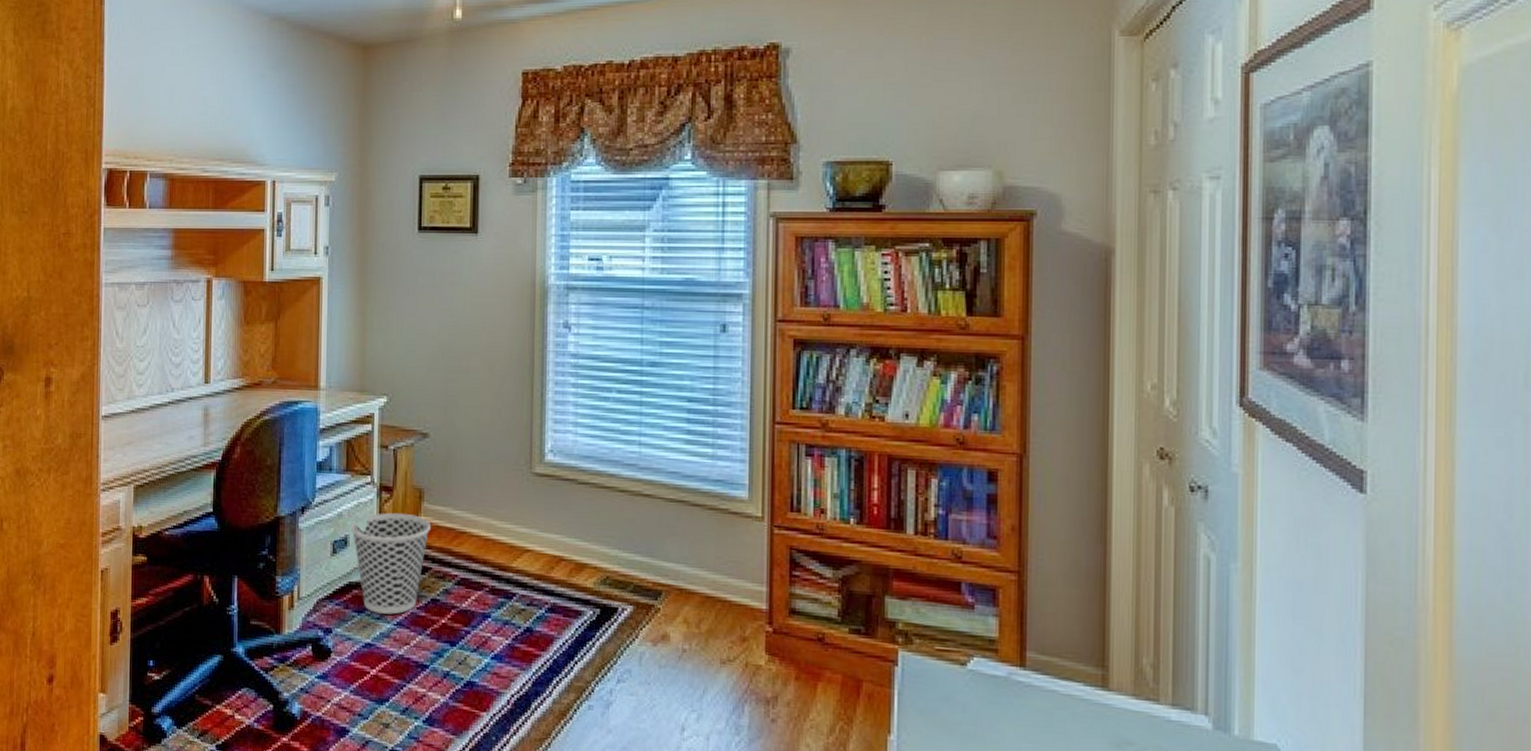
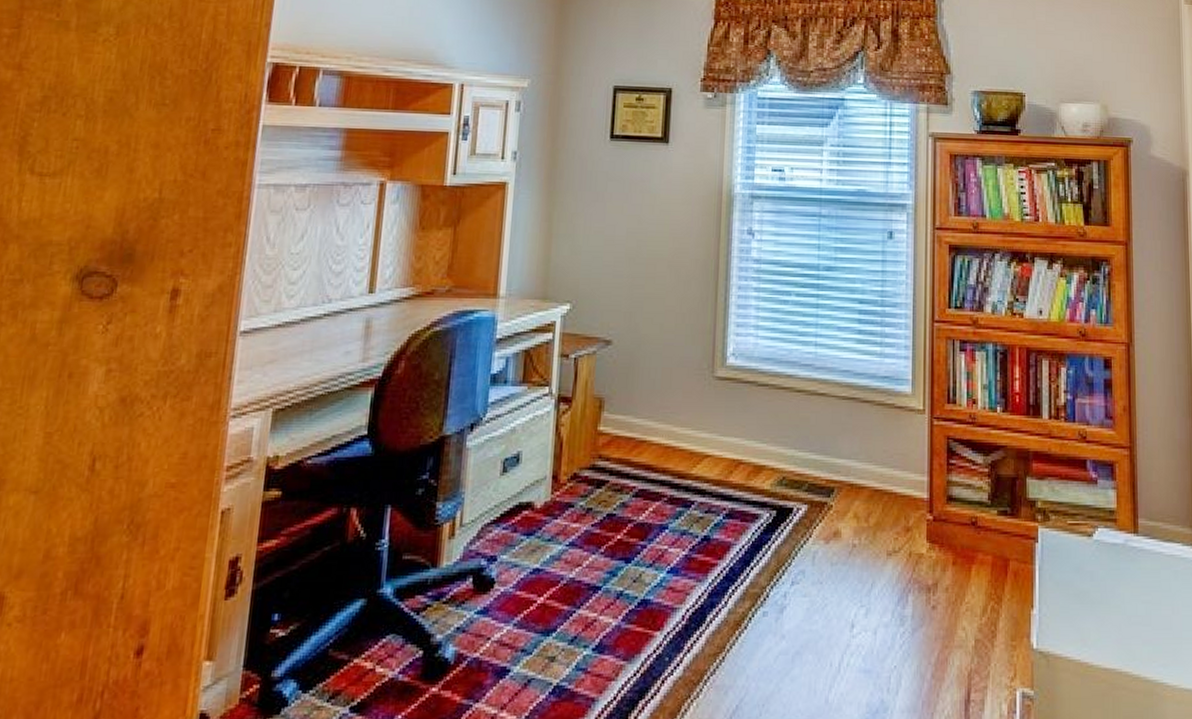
wastebasket: present [350,513,430,615] -> none [523,425,610,534]

